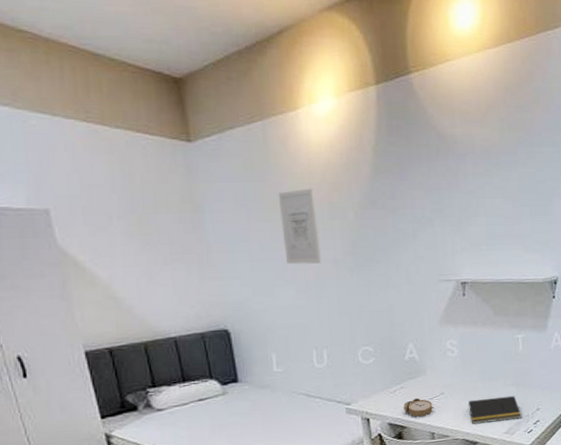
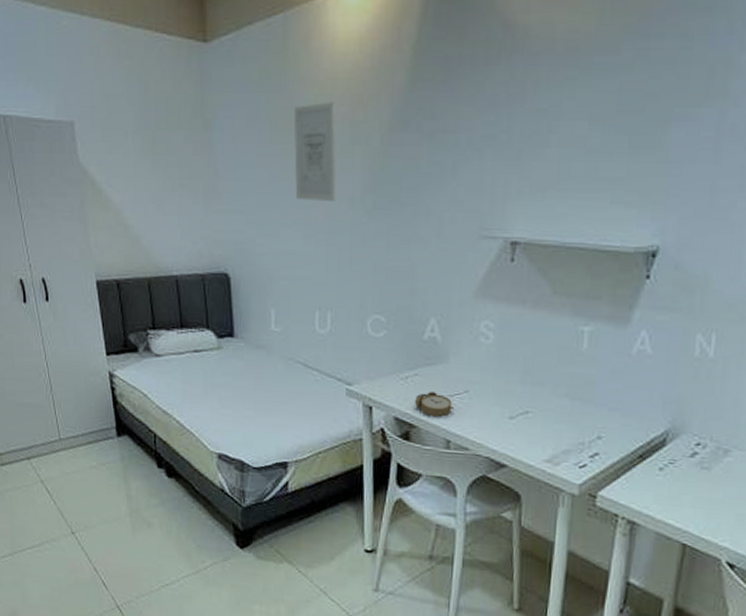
notepad: present [467,395,522,424] -> none [498,407,574,446]

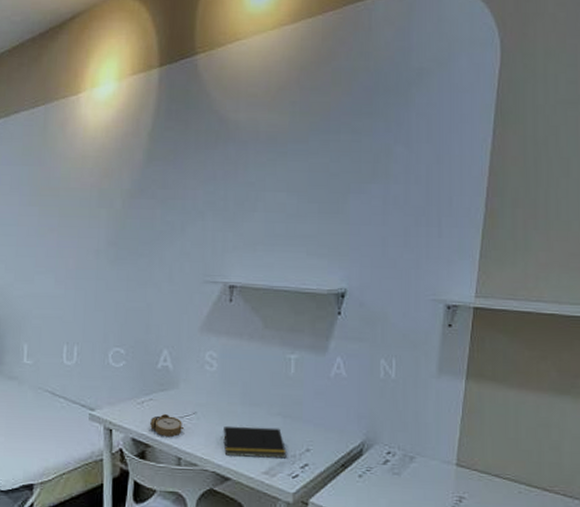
wall art: present [293,102,337,201] -> none [49,174,86,253]
notepad: none [498,407,574,446] -> present [222,426,287,459]

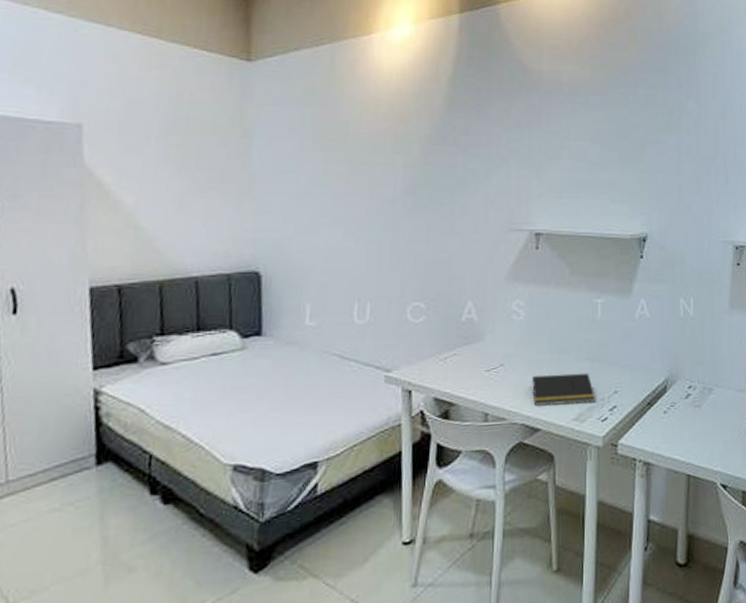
alarm clock: present [149,414,185,437] -> none [453,369,492,392]

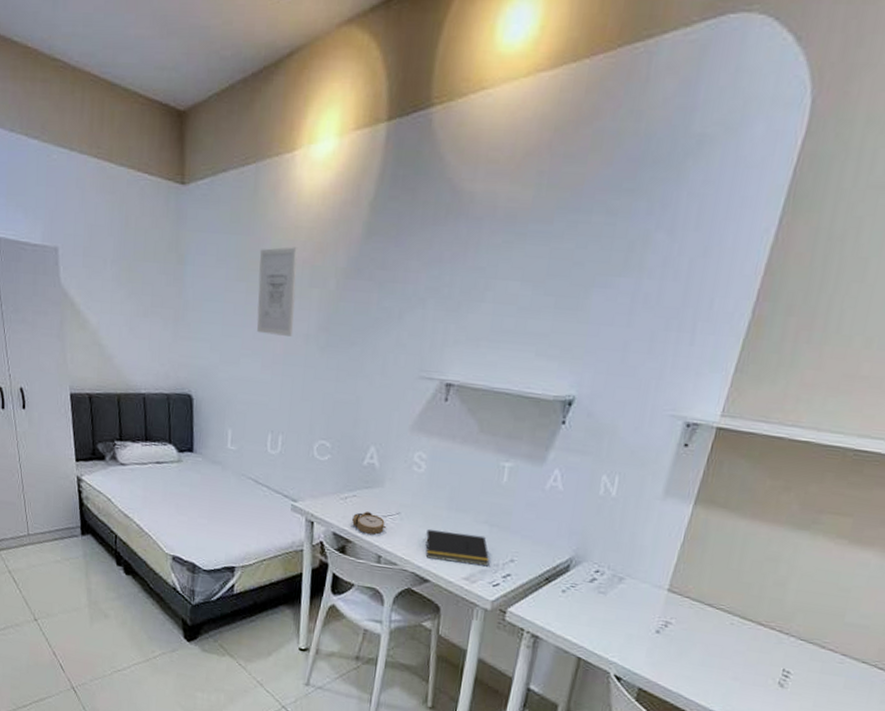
wall art: none [337,118,379,202] -> present [257,247,298,337]
alarm clock: none [453,369,492,392] -> present [351,511,387,535]

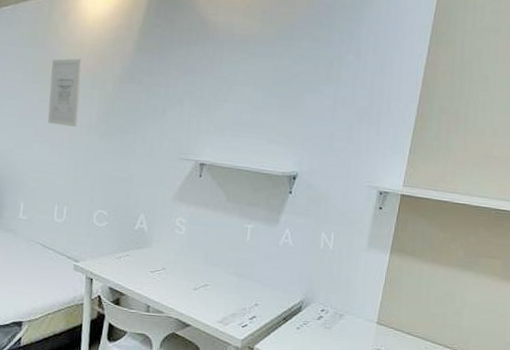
alarm clock: present [351,511,387,535] -> none [124,268,155,288]
notepad: present [424,529,490,567] -> none [186,281,239,311]

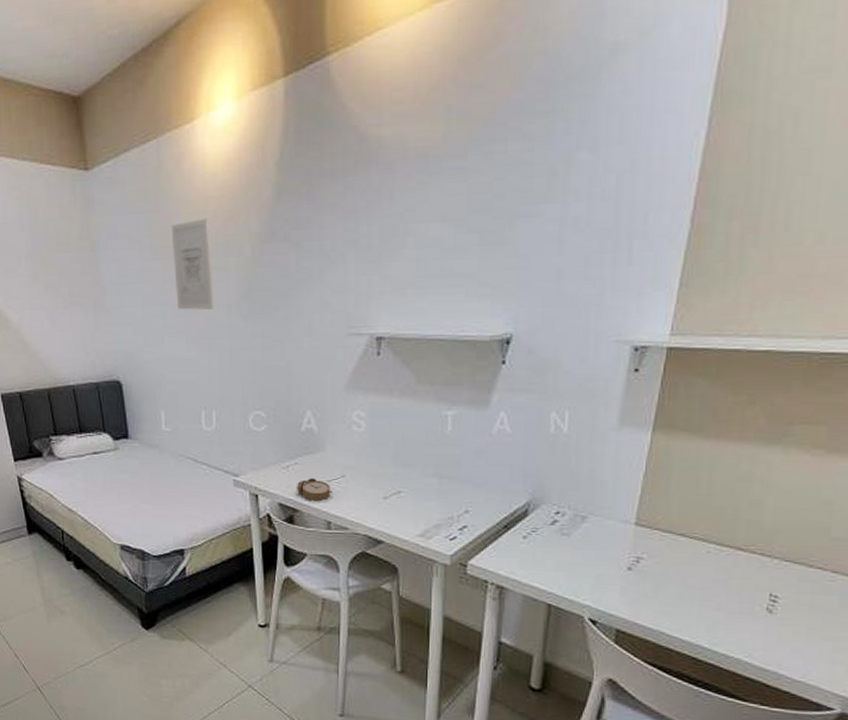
alarm clock: none [124,268,155,288] -> present [296,478,333,501]

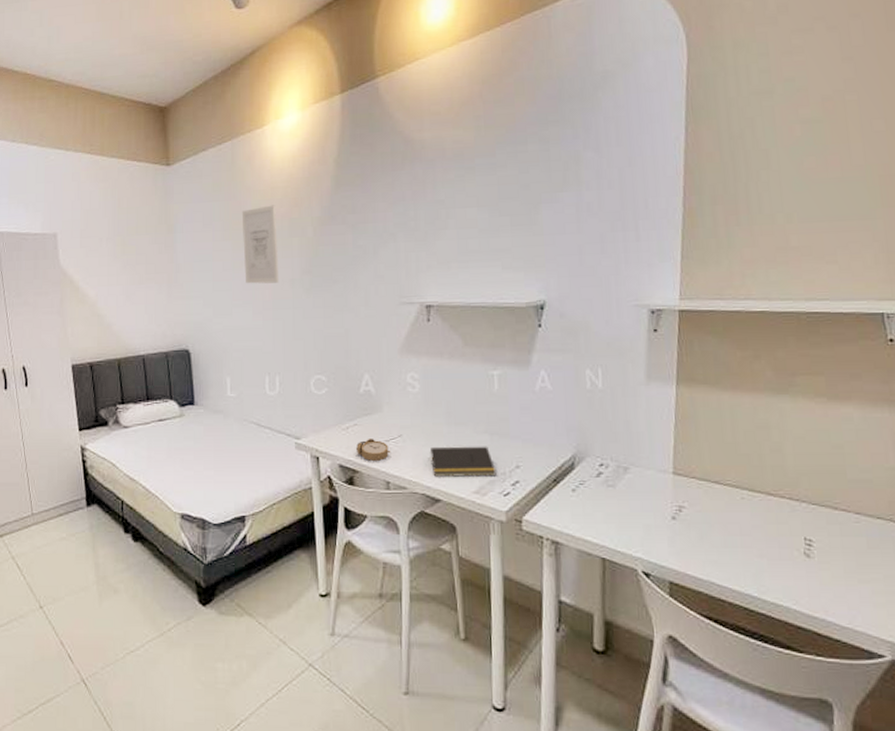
notepad: none [373,488,444,521] -> present [429,446,497,477]

